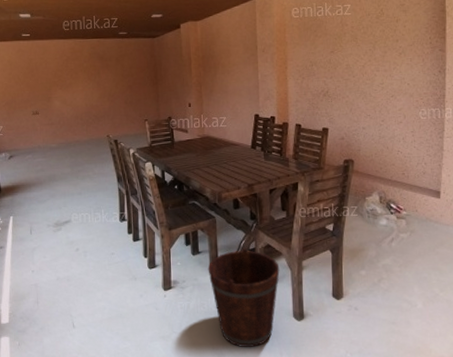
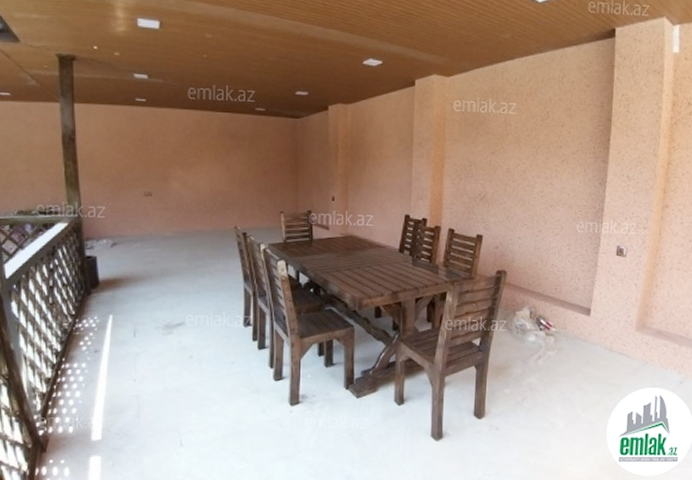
bucket: present [208,247,280,348] -> none [341,360,420,469]

